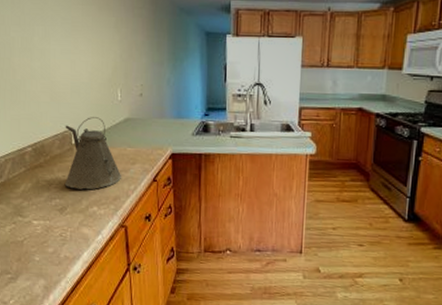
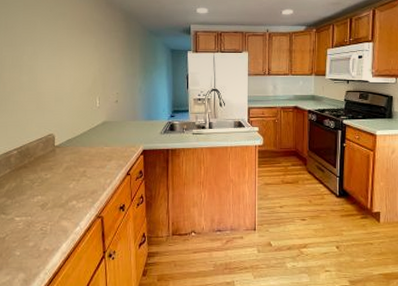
kettle: present [64,117,122,190] -> none [46,122,99,186]

